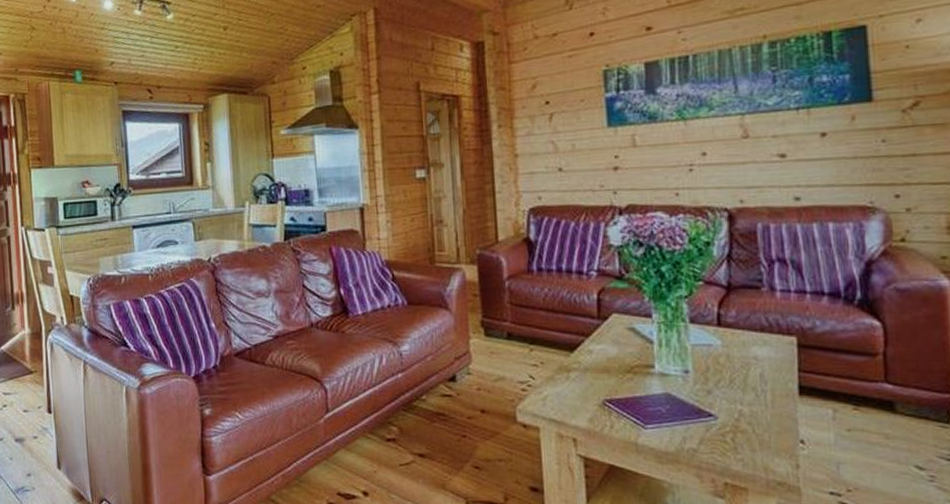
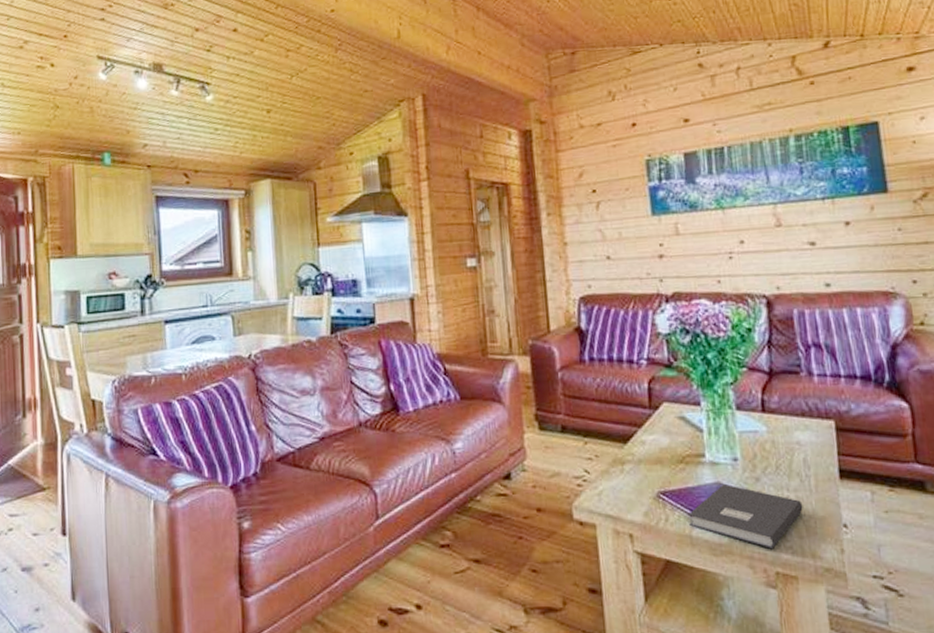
book: none [635,394,757,460] -> present [688,483,803,549]

